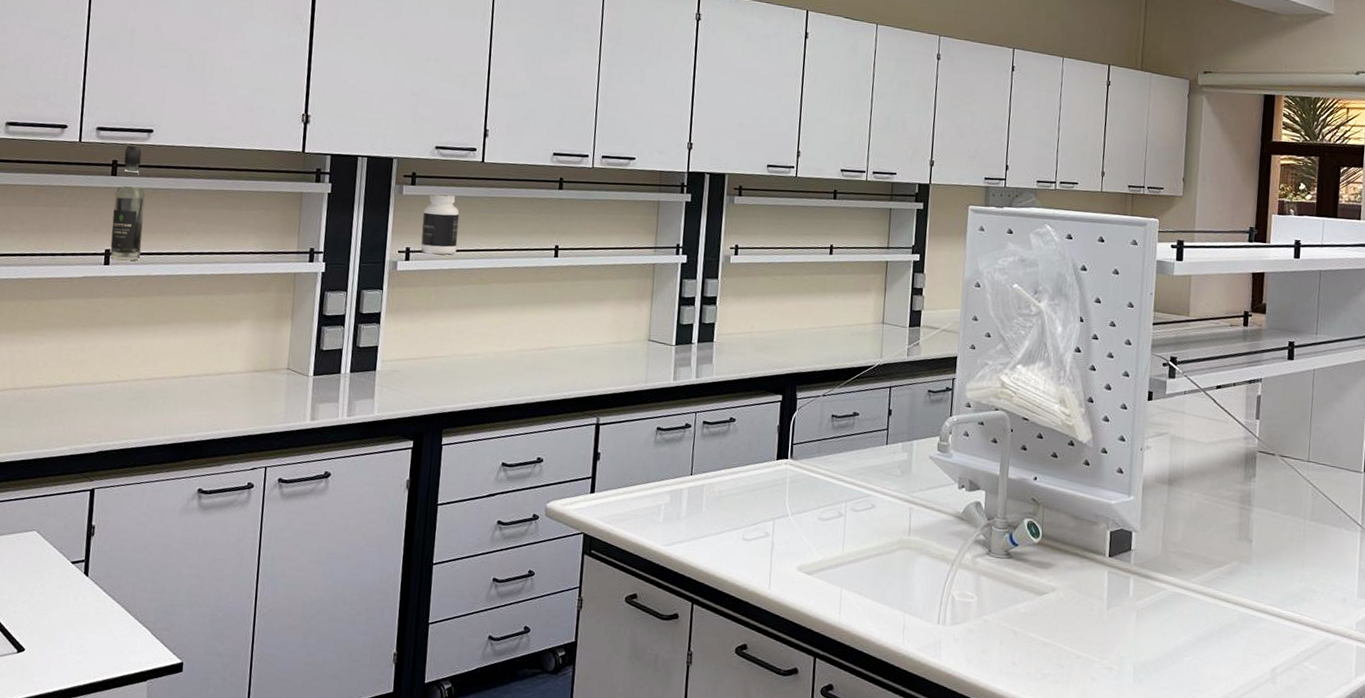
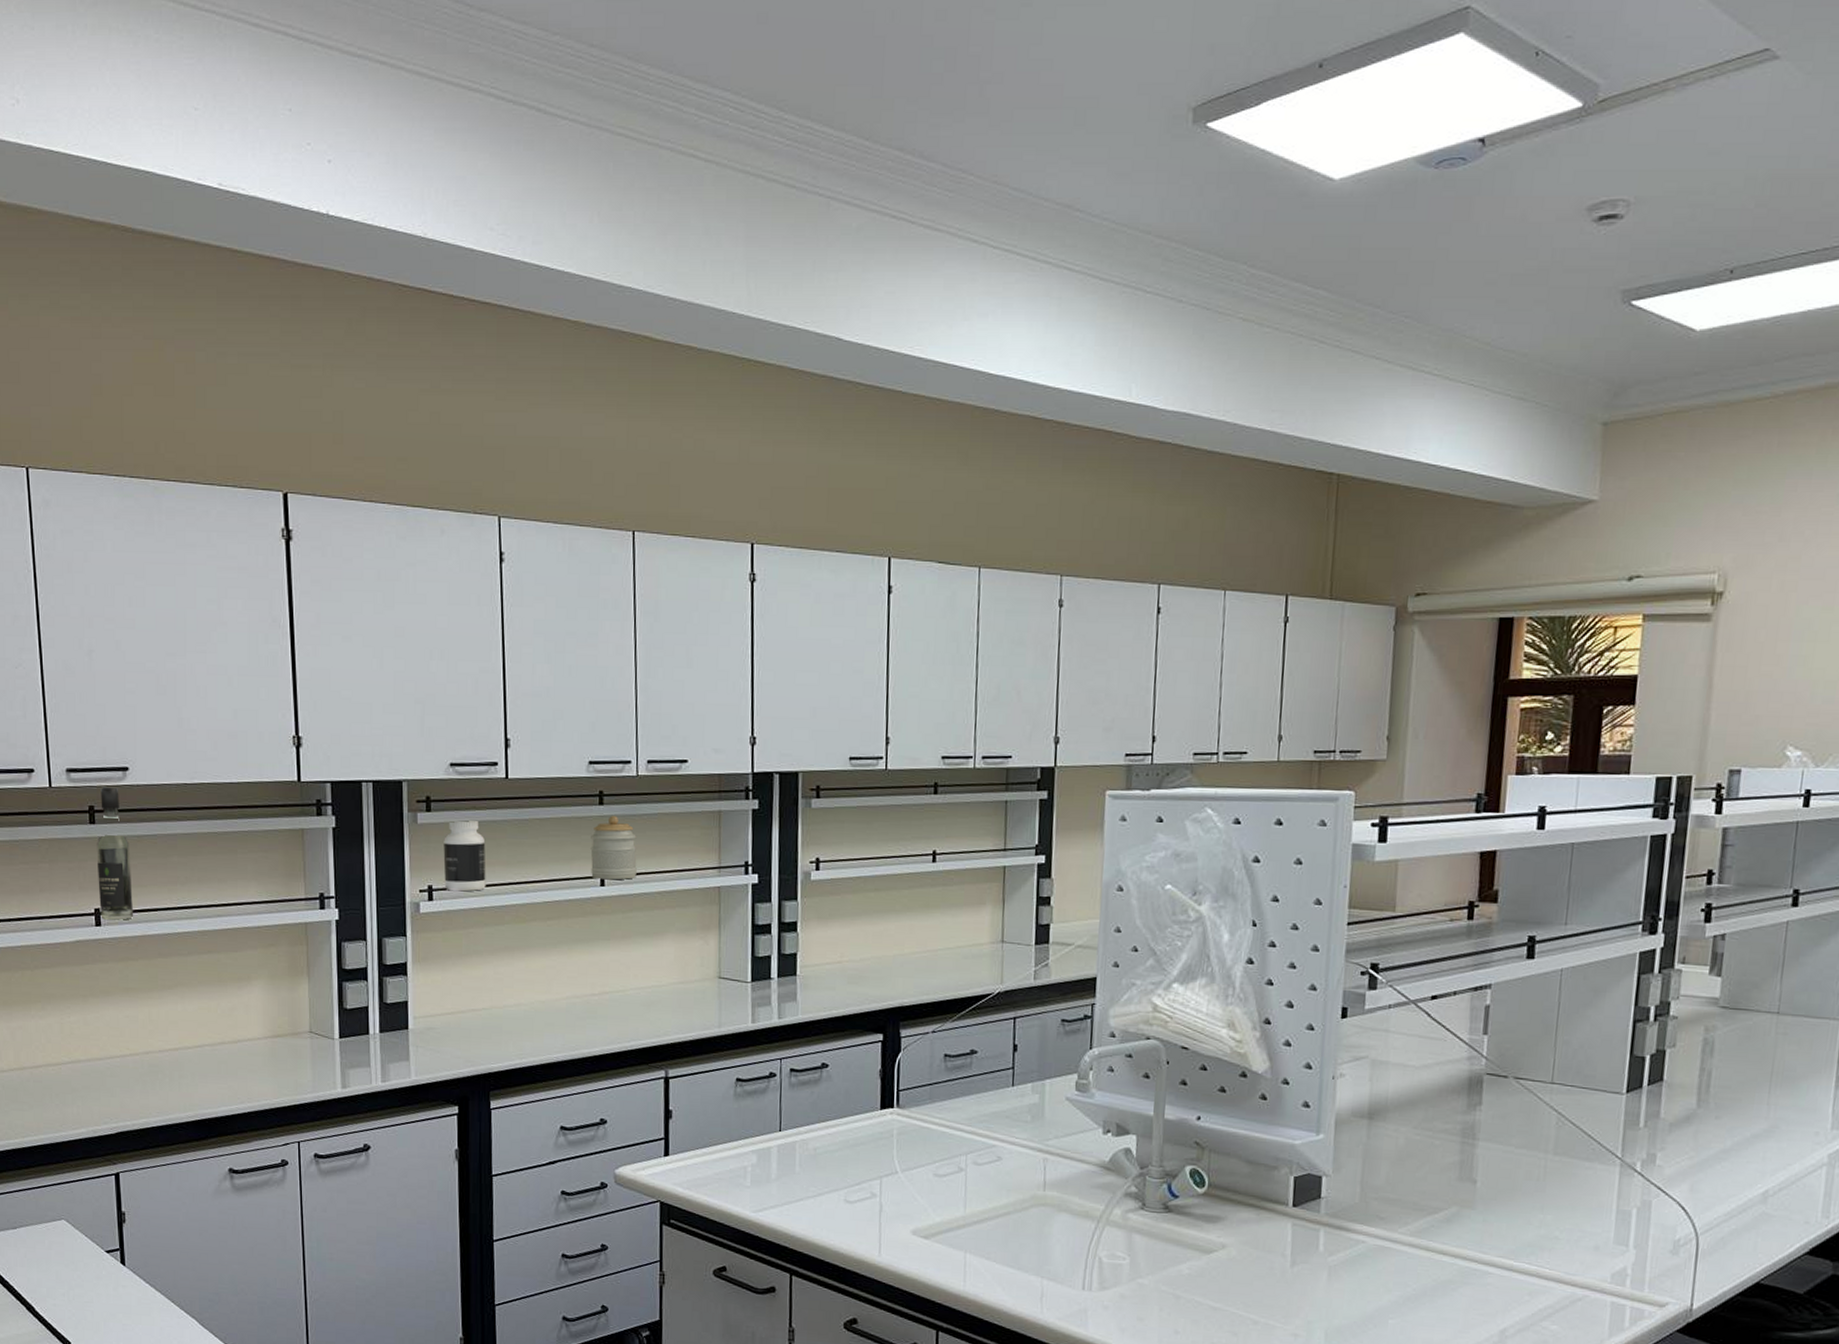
jar: none [547,198,588,253] -> present [590,815,638,880]

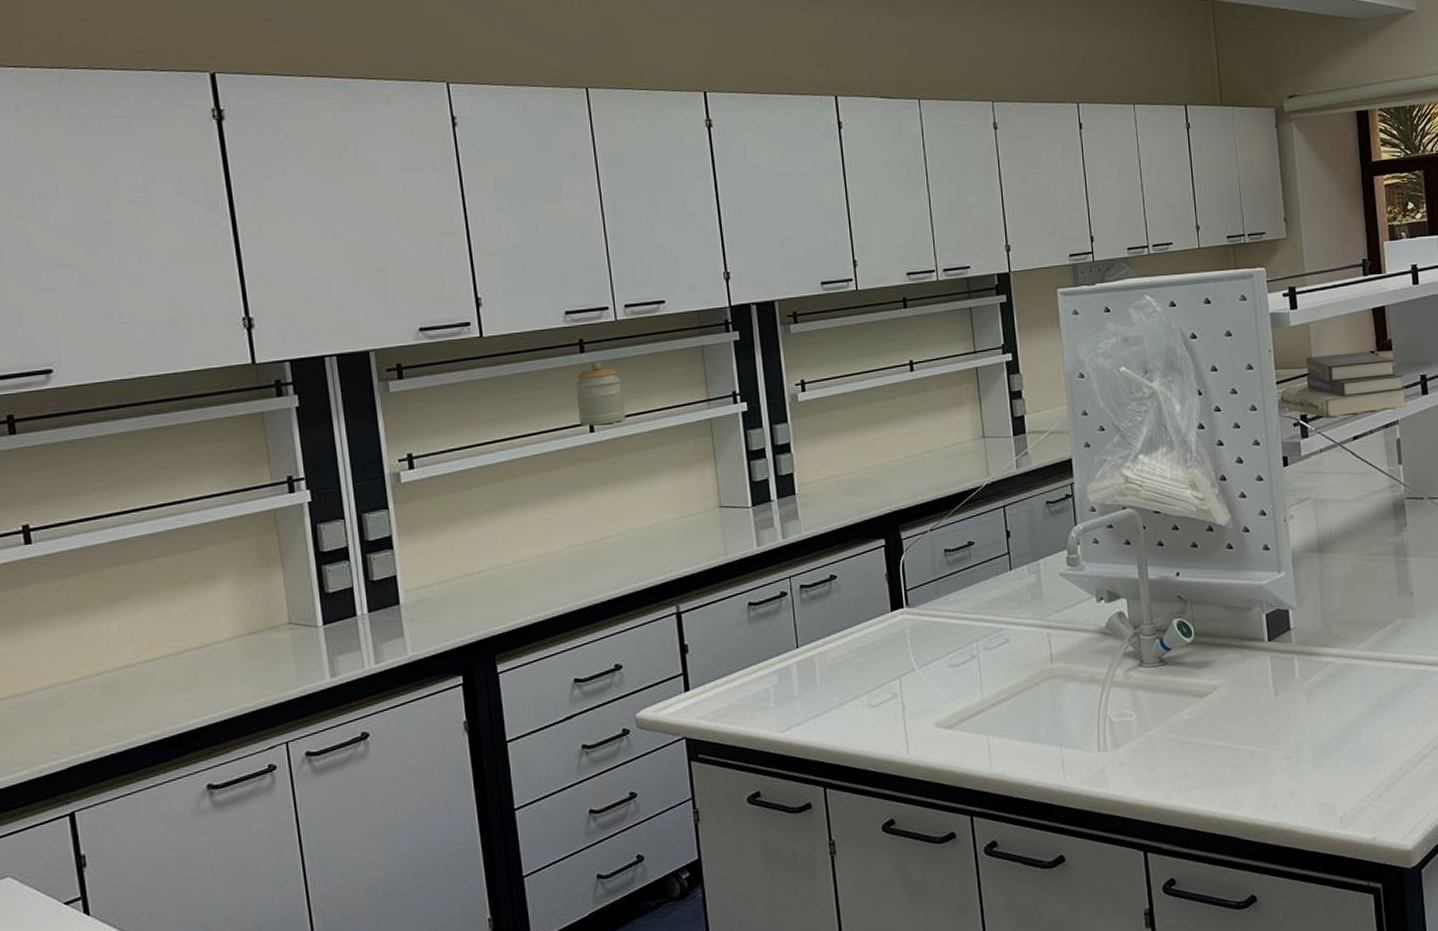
bottle: present [96,786,134,921] -> none [19,393,71,537]
medicine bottle: present [443,821,486,892] -> none [420,383,470,457]
books: none [1345,899,1508,971] -> present [1278,351,1408,417]

